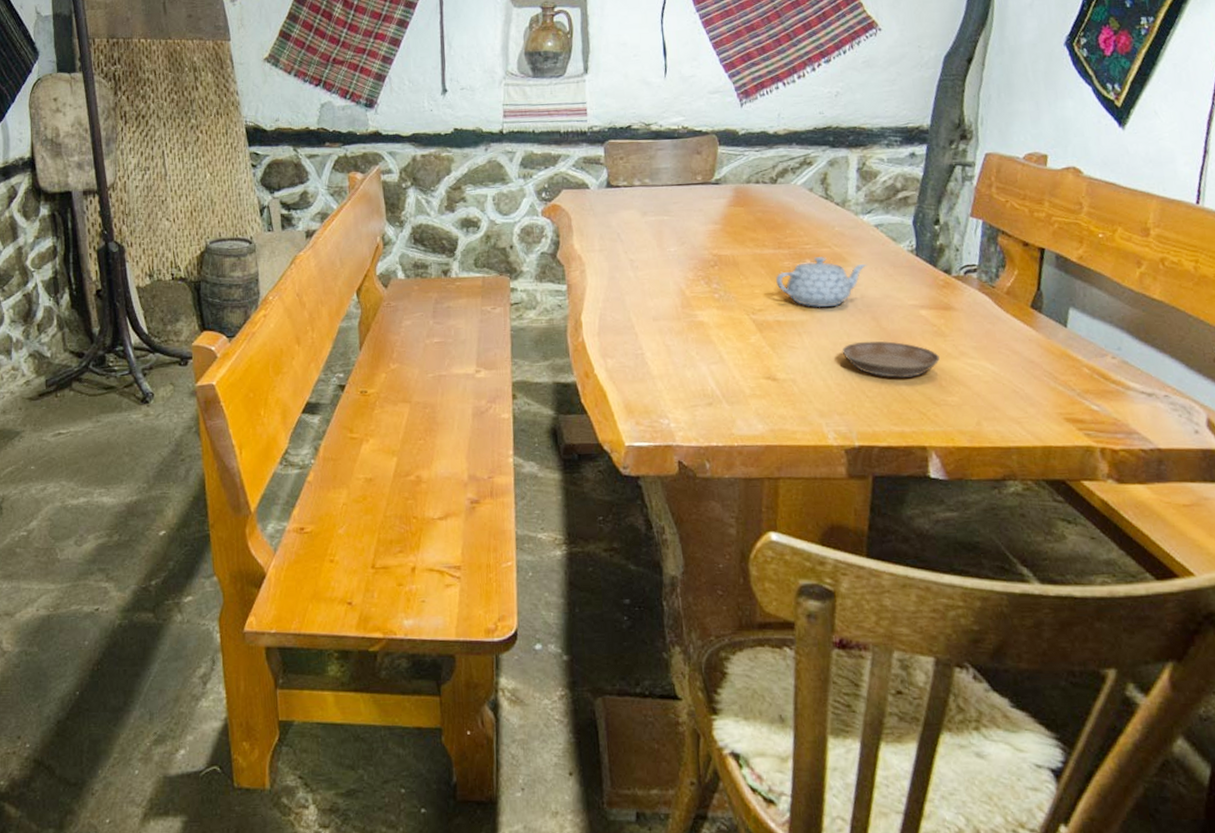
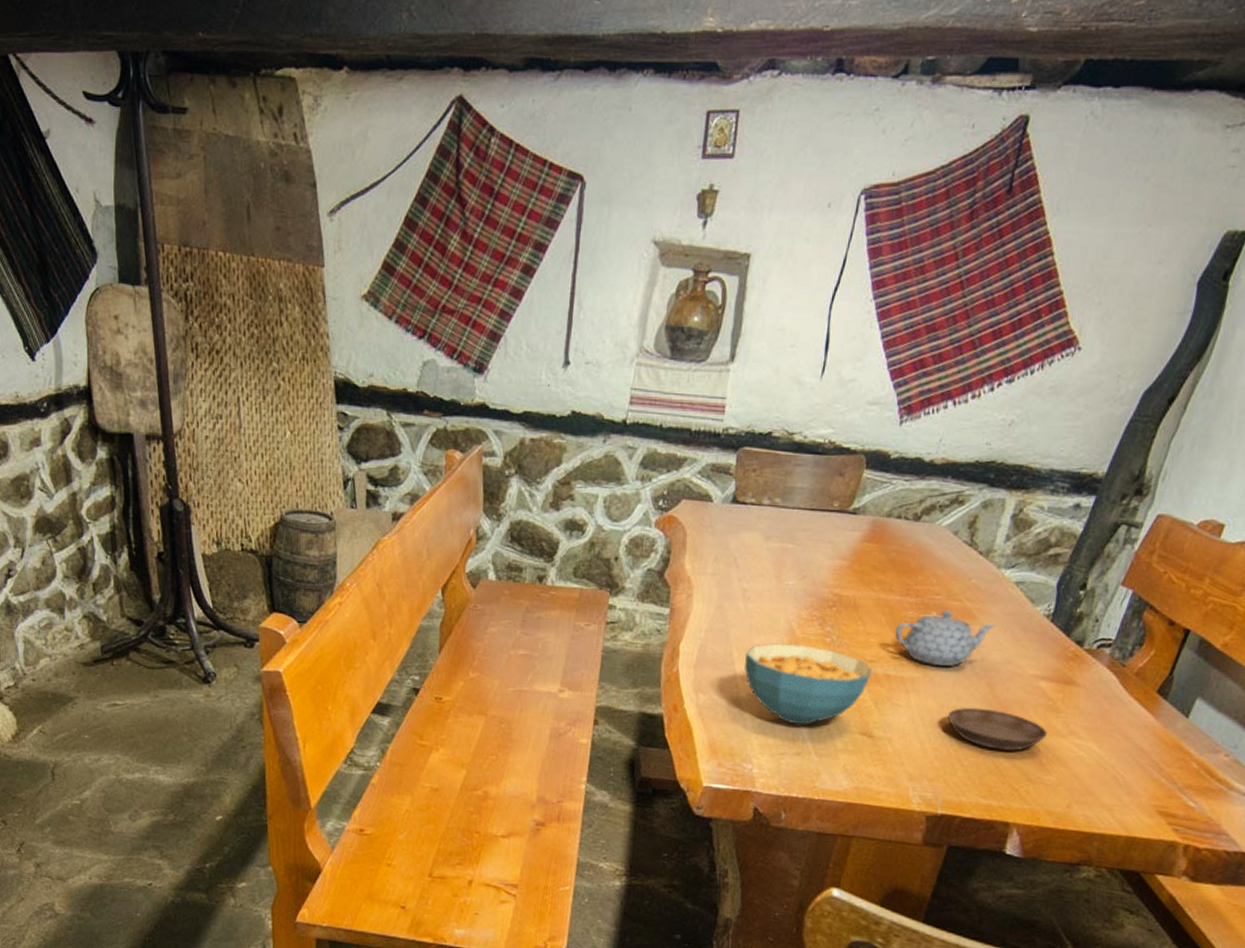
cereal bowl: none [643,303,764,377] -> present [744,643,873,725]

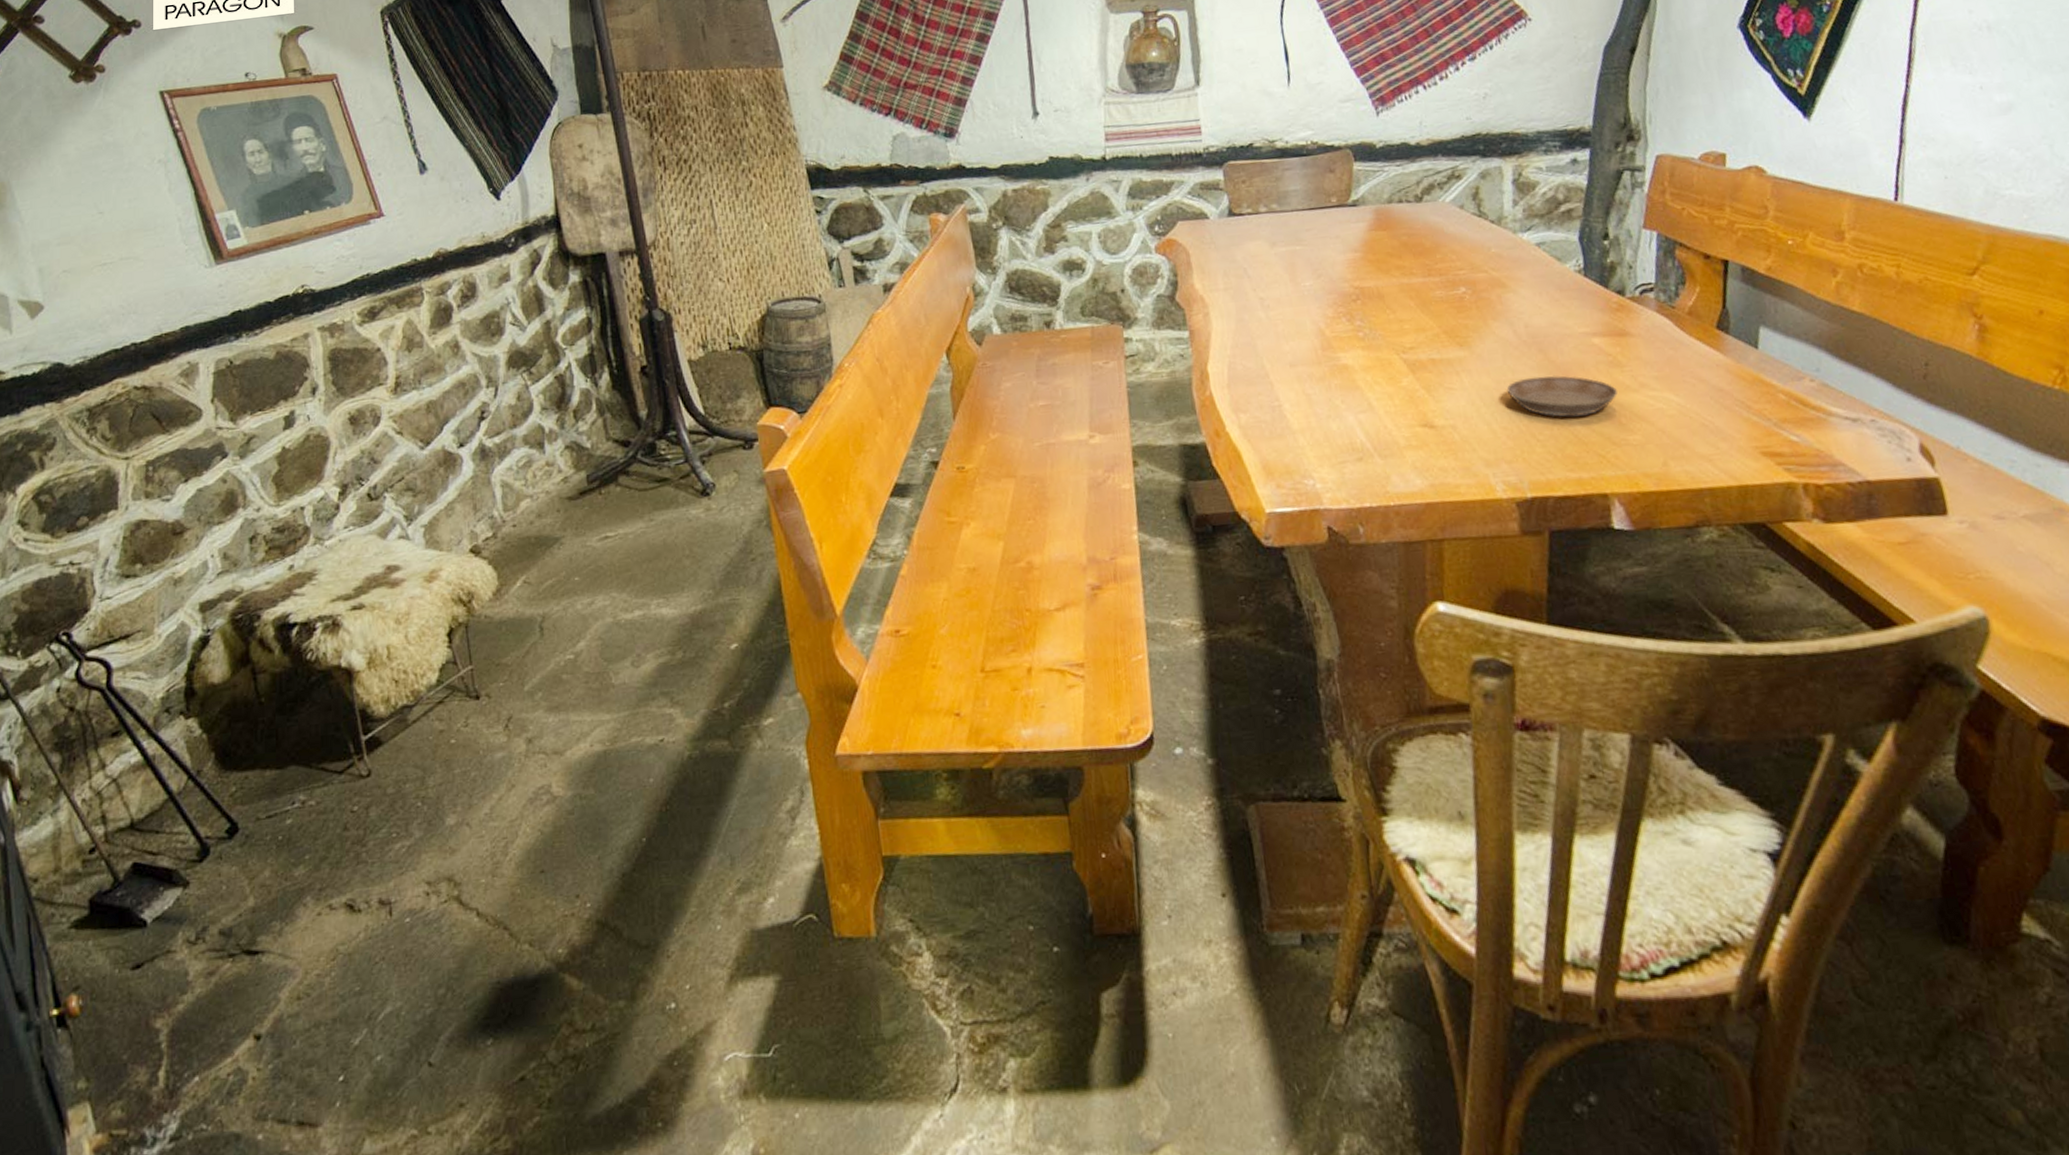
cereal bowl: present [744,643,873,725] -> none [1279,343,1416,429]
teapot: present [895,609,996,668] -> none [1427,282,1530,342]

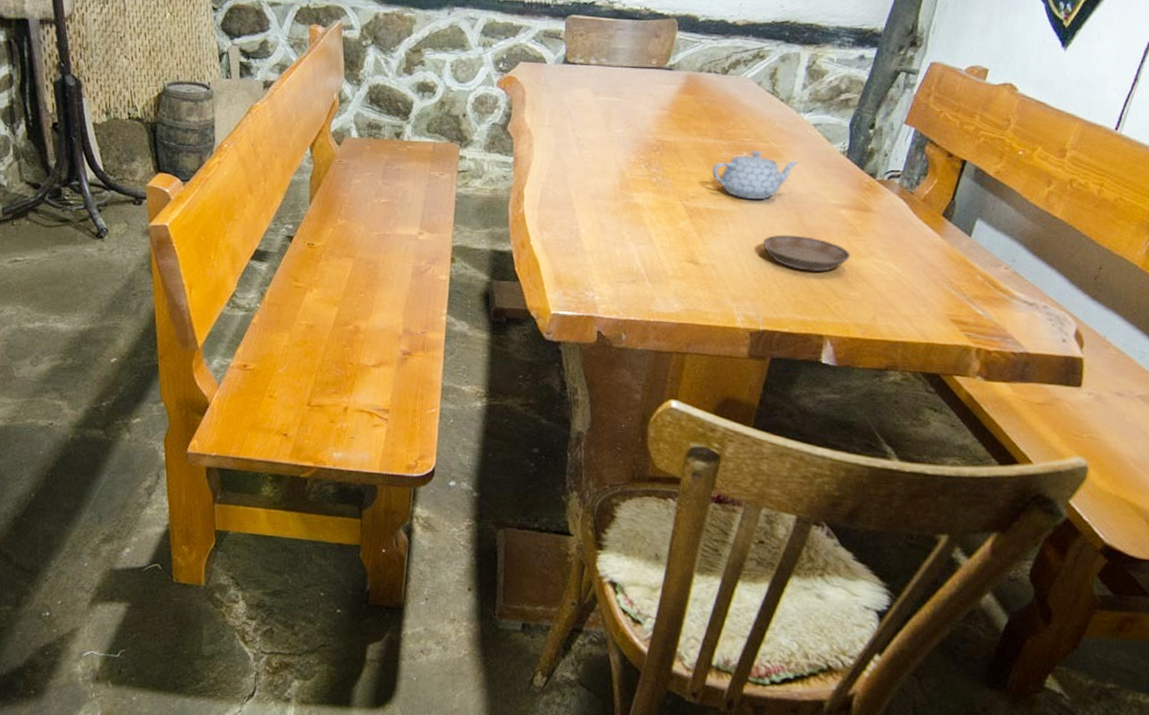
teapot: none [1427,282,1530,342] -> present [712,149,800,200]

